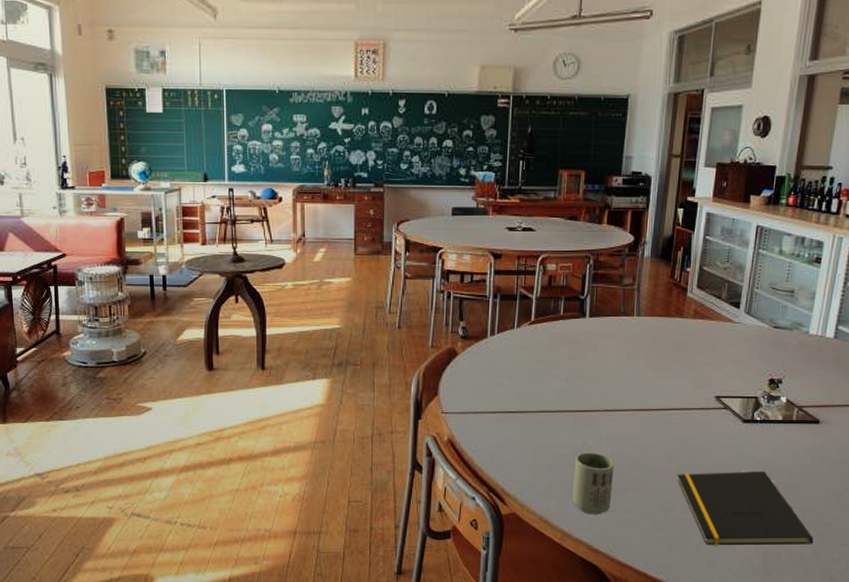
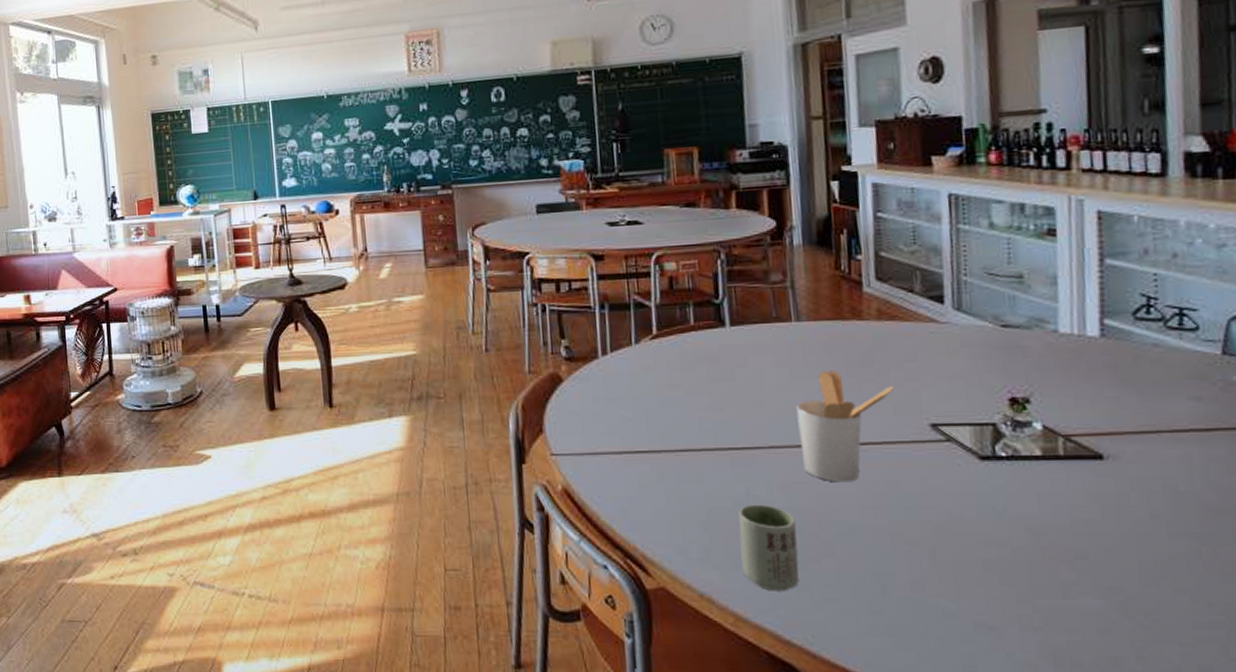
utensil holder: none [625,354,697,437] -> present [796,370,895,483]
notepad: present [677,471,814,546] -> none [892,529,1134,642]

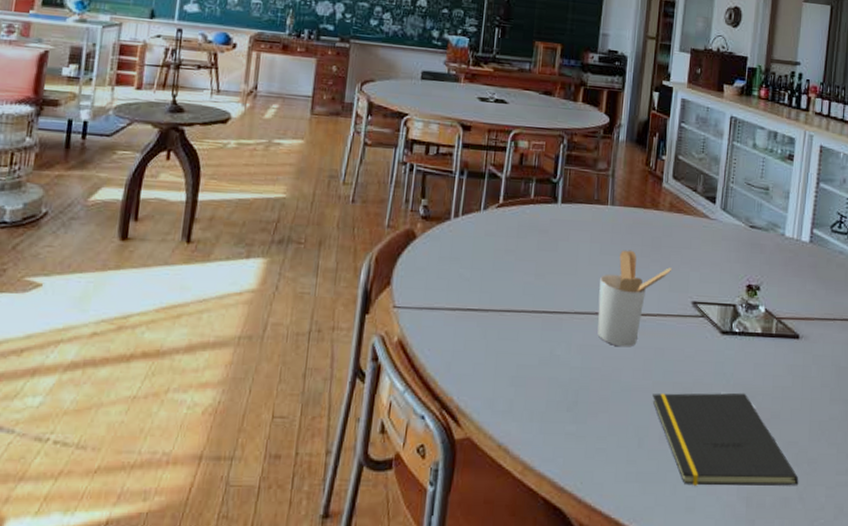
cup: present [739,504,799,592] -> none [536,363,584,443]
notepad: none [892,529,1134,642] -> present [652,392,799,486]

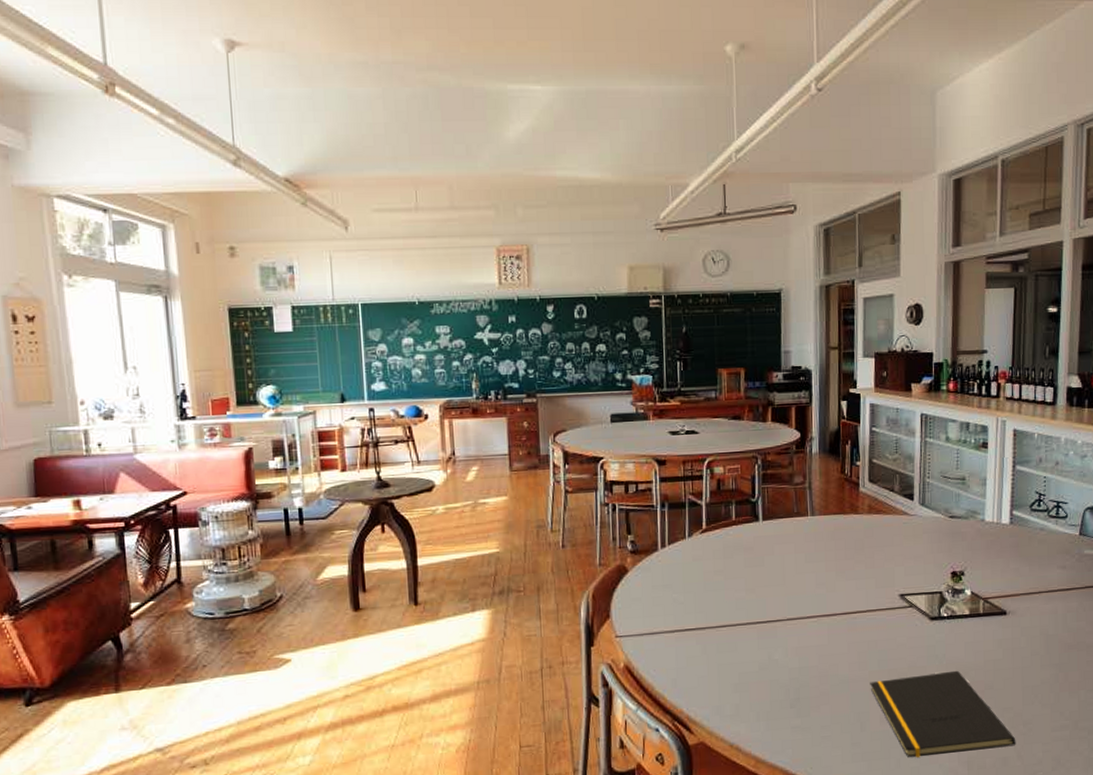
utensil holder: present [597,249,673,348] -> none [808,555,877,645]

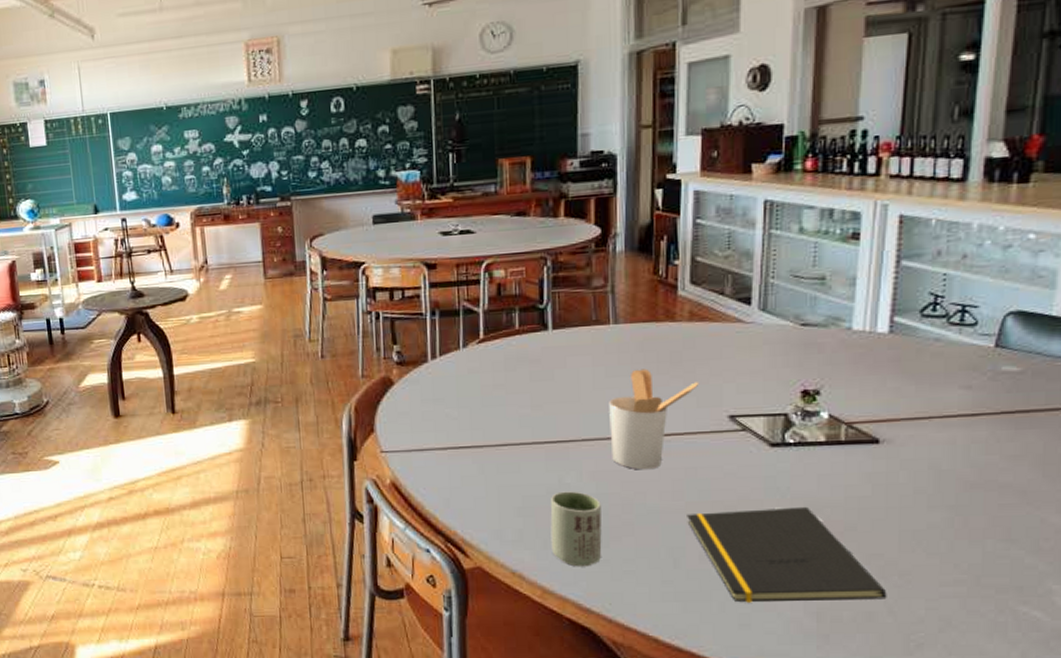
cup: none [762,666,804,736] -> present [550,491,602,567]
utensil holder: none [808,555,877,645] -> present [609,368,700,470]

